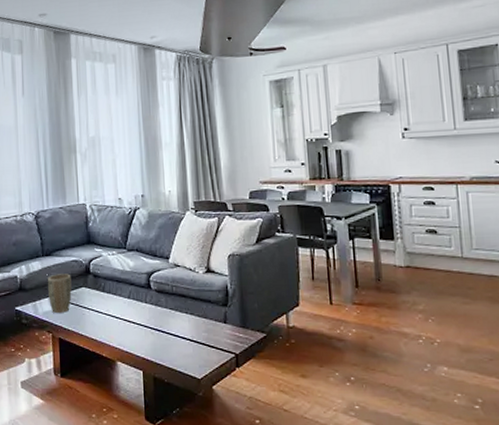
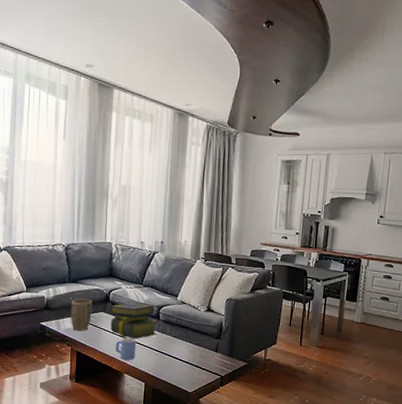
stack of books: none [91,273,150,317] -> present [110,303,157,339]
mug: none [103,316,128,344] -> present [115,337,137,360]

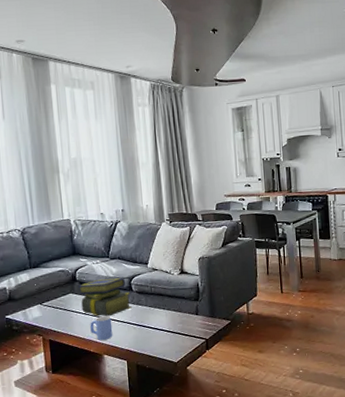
plant pot: present [71,298,93,331] -> none [36,282,60,318]

